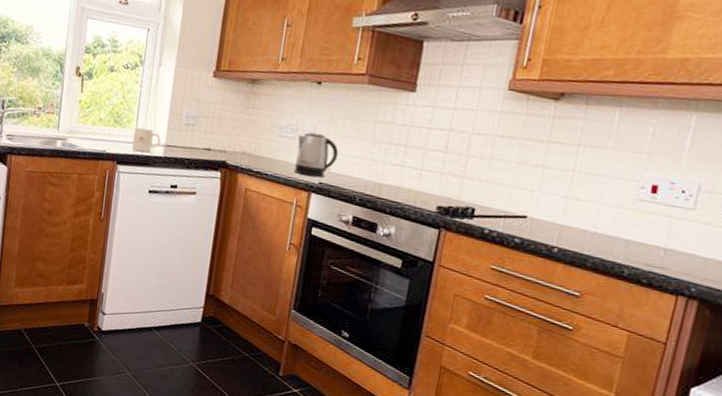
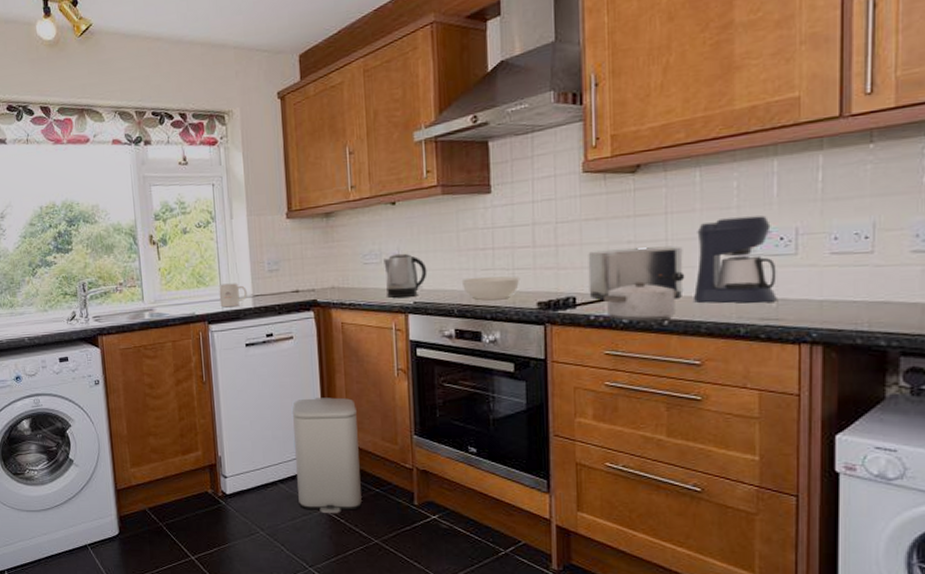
pedal bin: none [169,254,243,370] -> present [291,397,362,514]
bowl: none [368,170,426,197] -> present [461,276,520,301]
toaster: none [488,167,587,229] -> present [588,246,684,300]
cooking pot: none [501,205,573,247] -> present [604,281,677,321]
coffee maker: none [587,161,676,251] -> present [694,215,777,304]

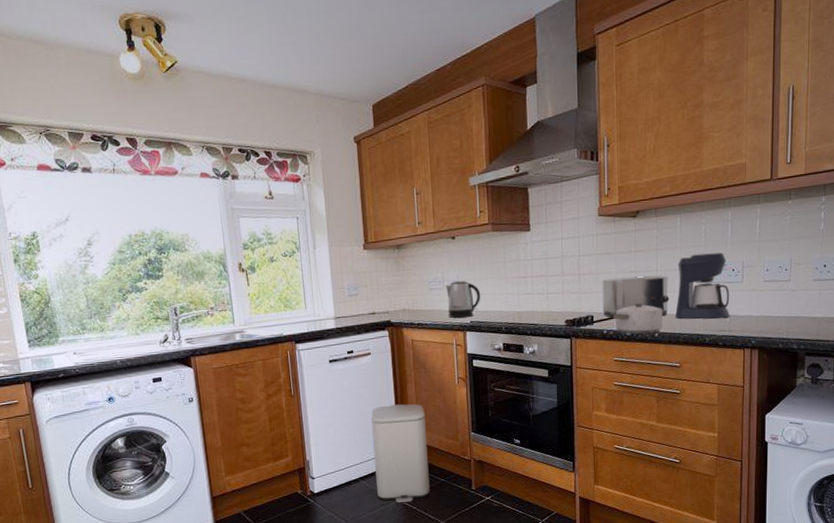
mug: present [219,283,247,308] -> none [304,306,330,329]
bowl: present [461,276,520,301] -> none [508,299,553,320]

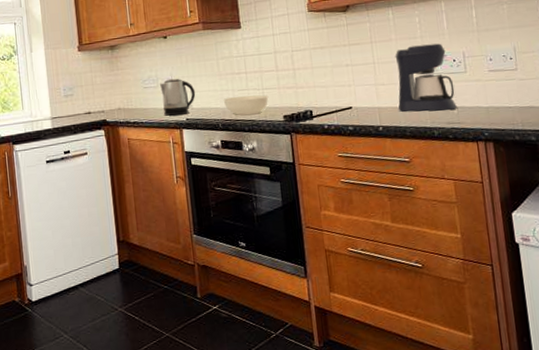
pedal bin: present [370,404,430,504] -> none [88,205,153,313]
bowl: none [508,299,553,320] -> present [223,95,269,116]
toaster: present [602,275,669,318] -> none [318,68,391,112]
cooking pot: present [613,303,664,334] -> none [333,96,387,128]

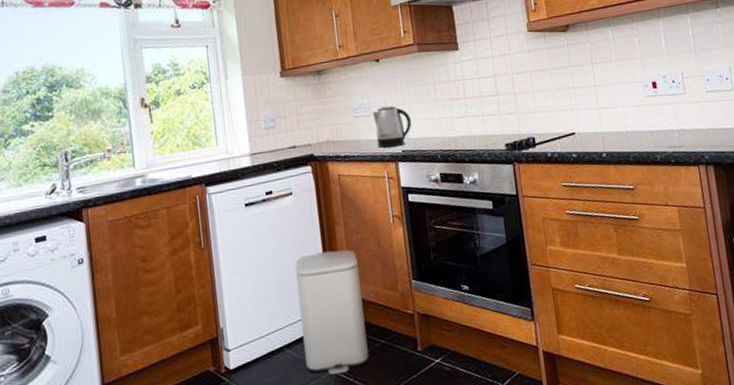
pedal bin: none [88,205,153,313] -> present [294,250,369,376]
bowl: present [223,95,269,116] -> none [441,122,490,146]
coffee maker: present [395,43,457,112] -> none [616,64,678,137]

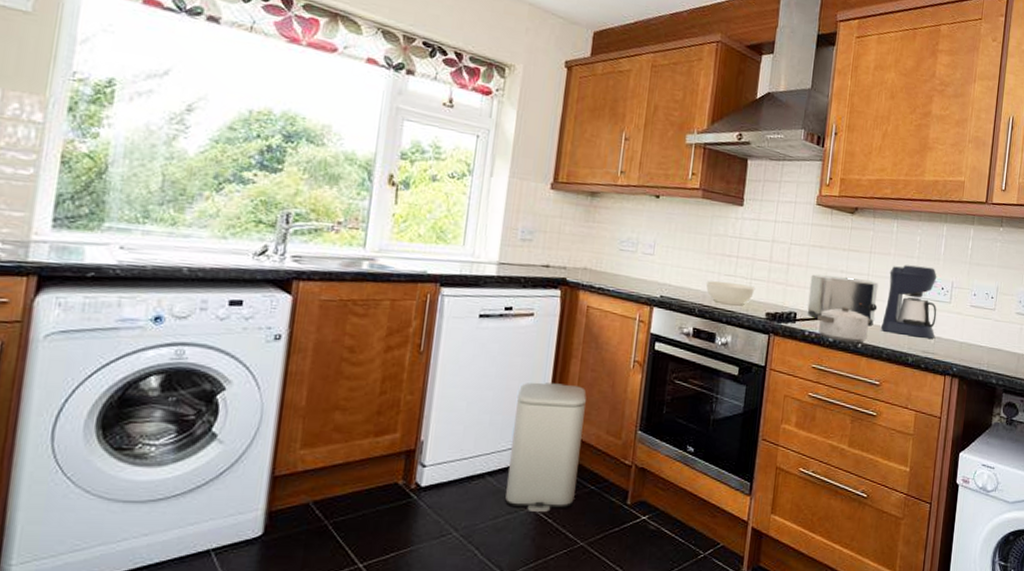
kettle: present [372,105,412,148] -> none [636,245,678,290]
bowl: none [441,122,490,146] -> present [706,281,756,306]
toaster: none [539,91,613,139] -> present [807,274,879,325]
cooking pot: none [556,121,610,156] -> present [817,306,870,343]
coffee maker: none [616,64,678,137] -> present [881,265,937,339]

